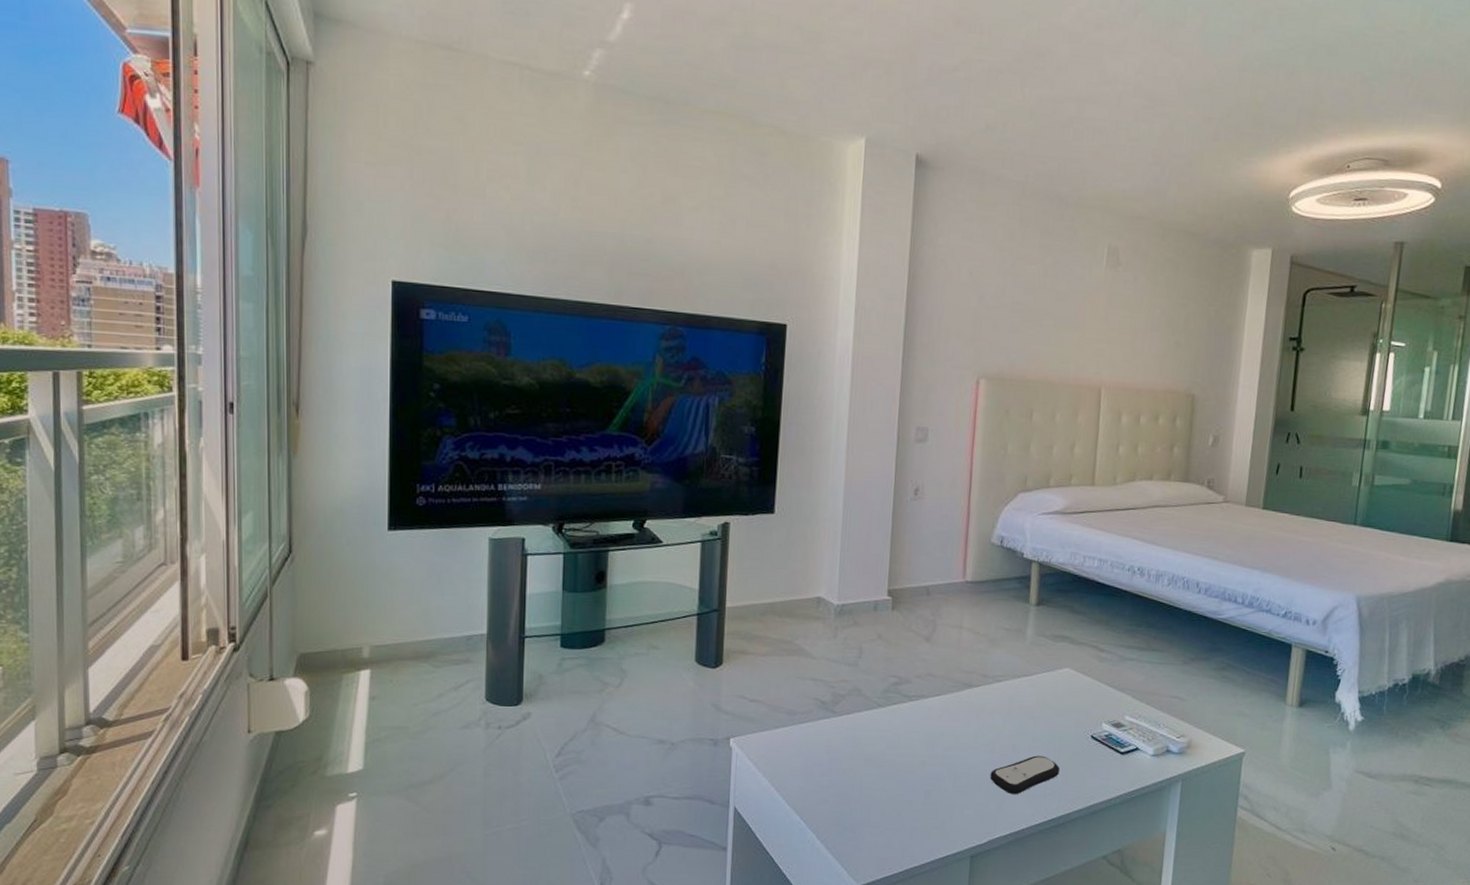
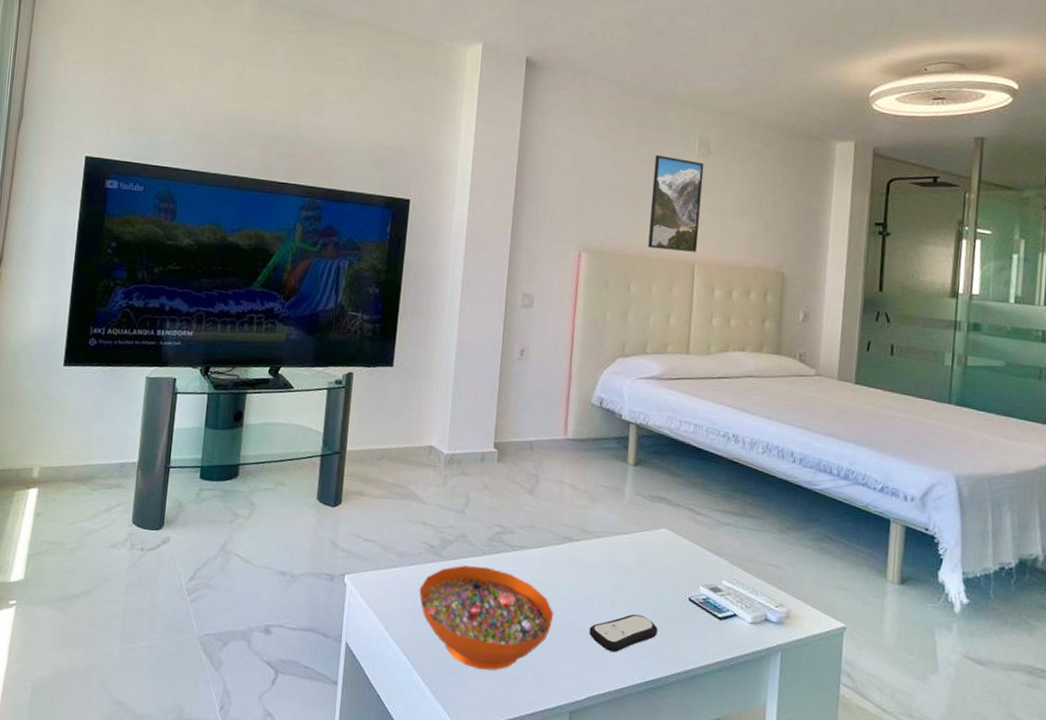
decorative bowl: none [811,719,954,823] -> present [419,565,554,671]
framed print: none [1051,266,1113,375] -> present [648,154,704,252]

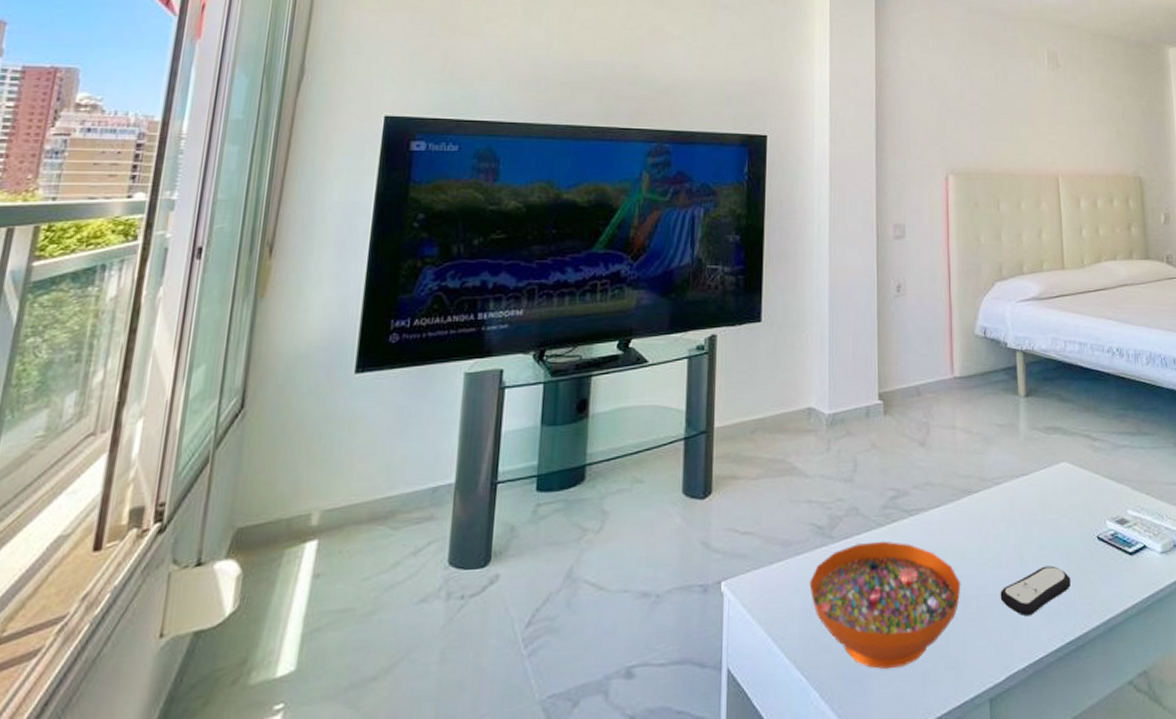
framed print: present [648,154,704,252] -> none [1009,70,1059,164]

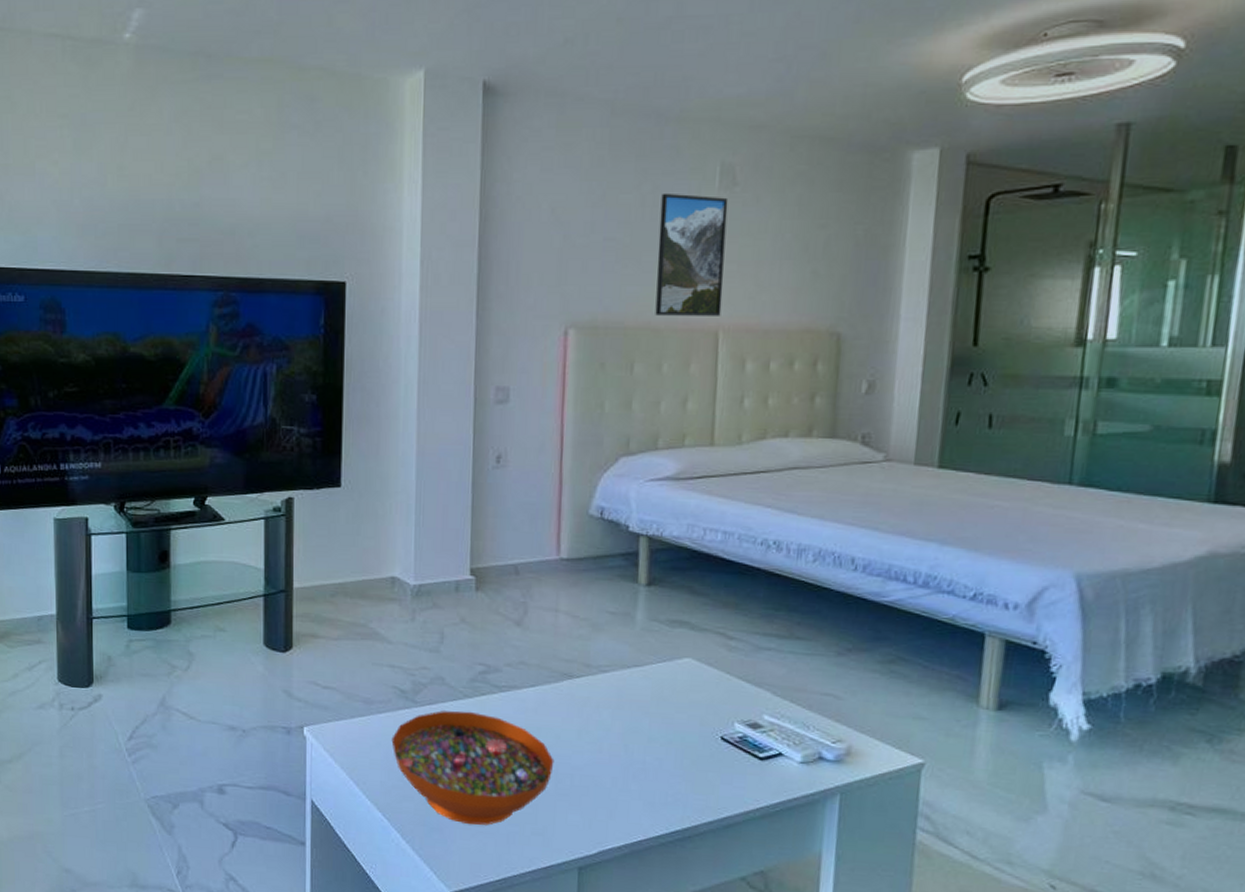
remote control: present [1000,565,1071,616] -> none [598,757,683,801]
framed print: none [1009,70,1059,164] -> present [655,192,729,316]

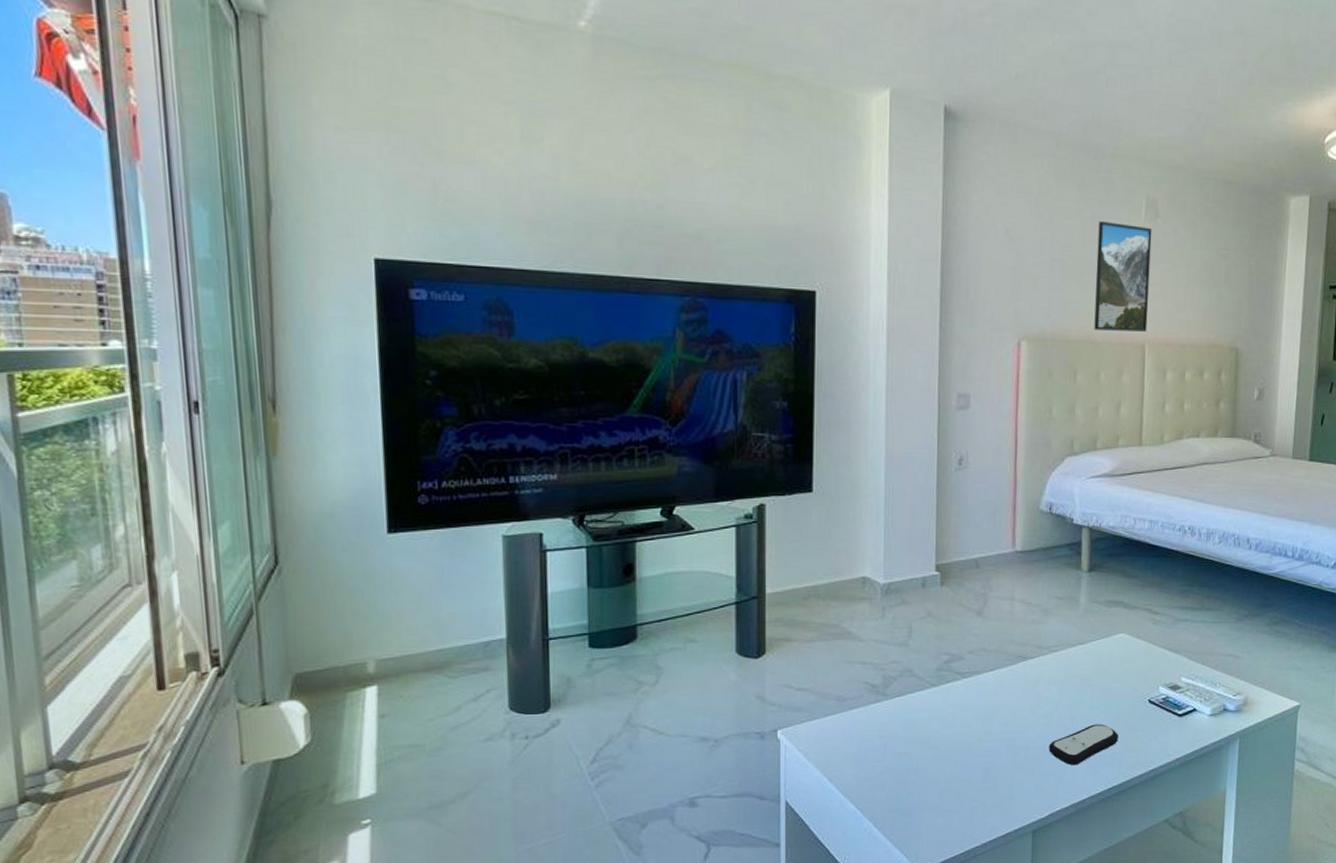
decorative bowl: present [391,711,554,825] -> none [863,699,1011,806]
remote control: none [598,757,683,801] -> present [1048,724,1118,766]

